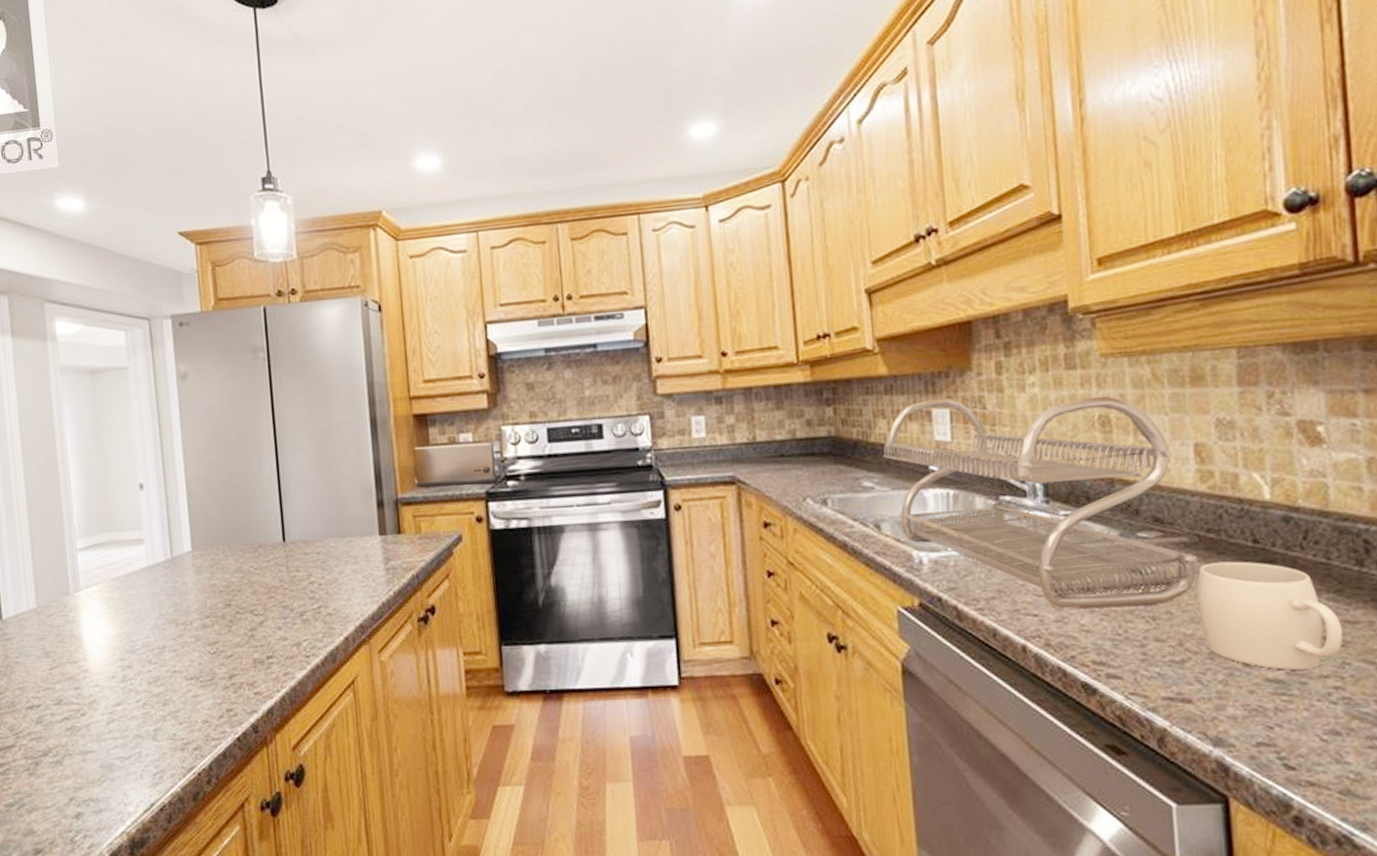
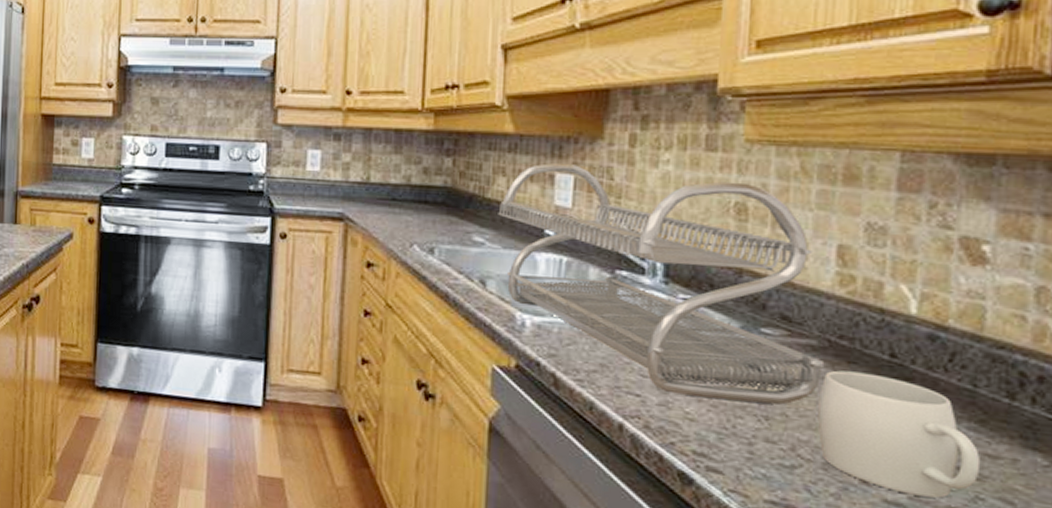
toaster: present [412,439,503,488] -> none [36,142,121,189]

